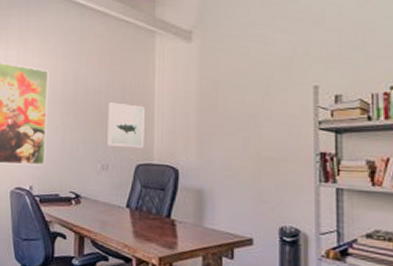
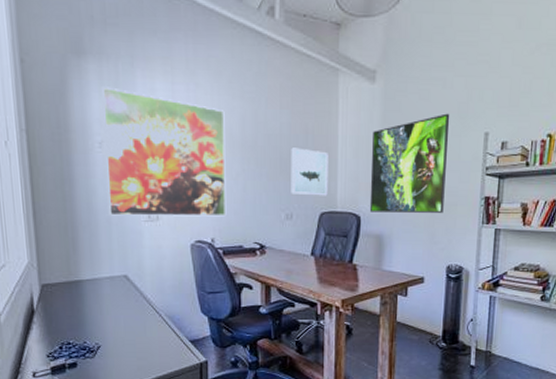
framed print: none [188,68,273,169] -> present [369,113,450,213]

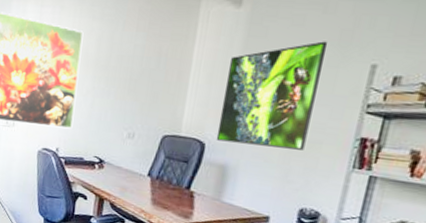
wall art: present [291,147,328,196] -> none [136,69,180,120]

